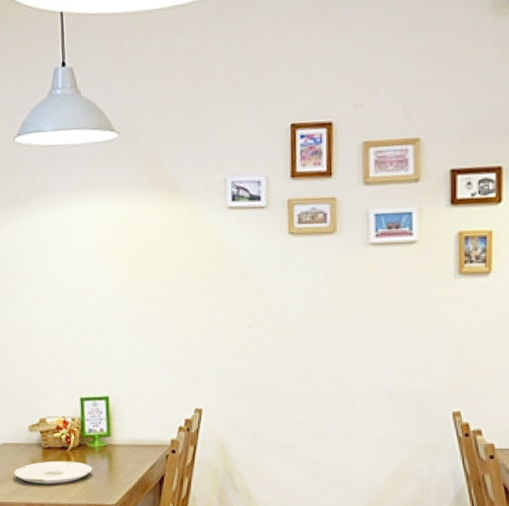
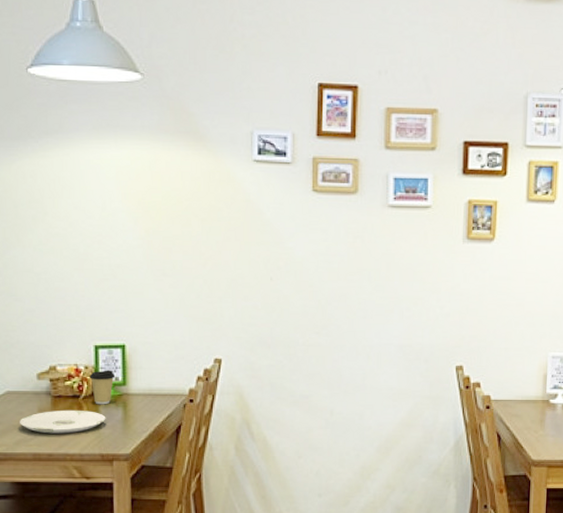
coffee cup: none [76,421,101,456] -> present [89,370,116,405]

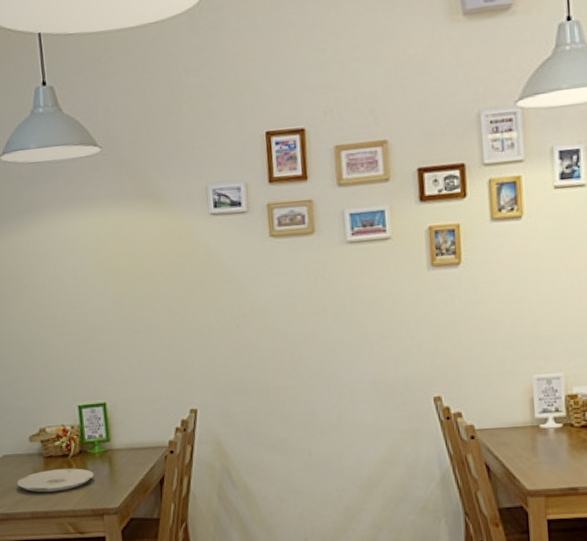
coffee cup: present [89,370,116,405] -> none [75,428,100,462]

